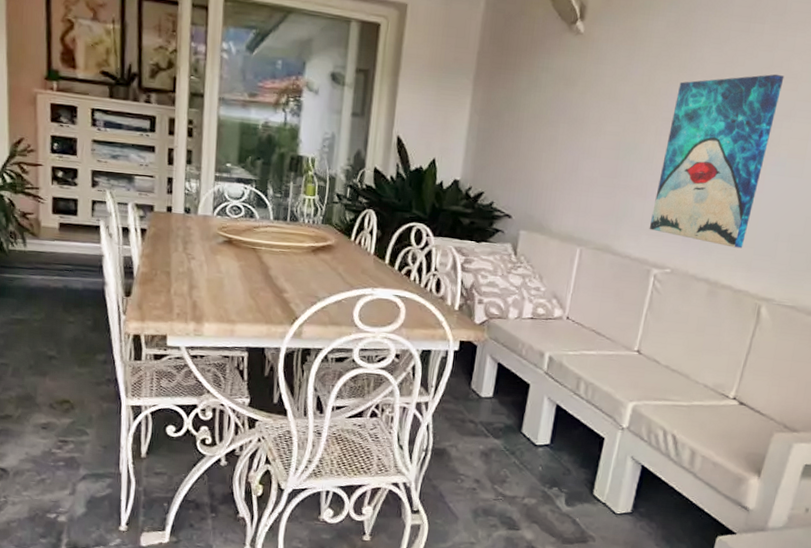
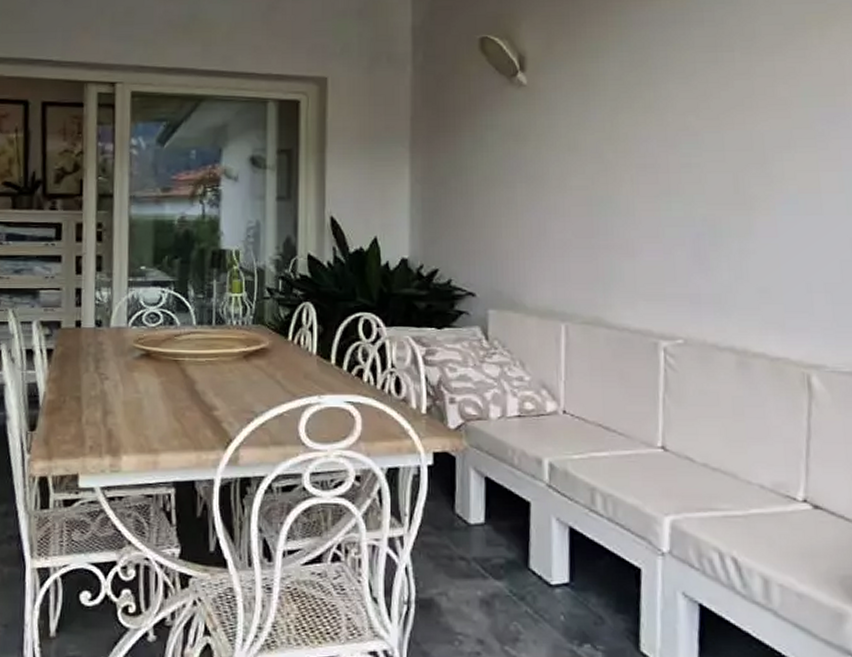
wall art: present [649,73,785,249] -> none [645,102,772,306]

